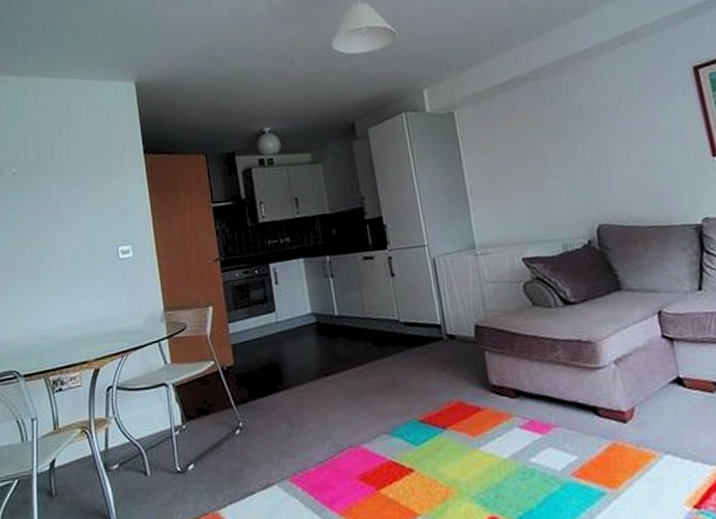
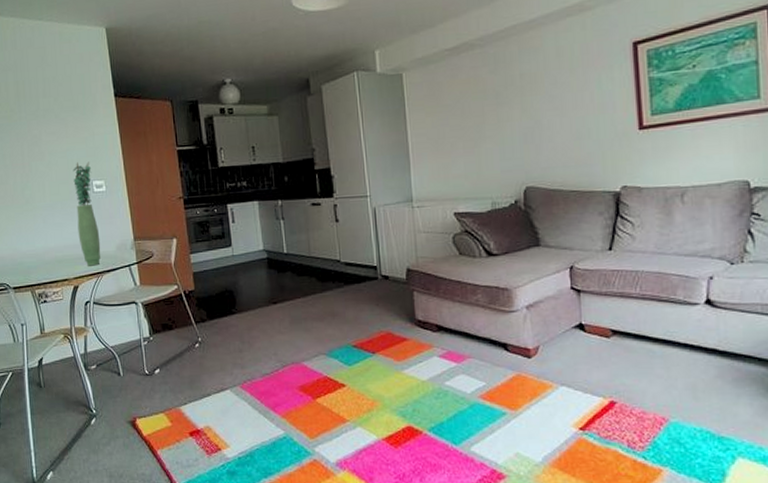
vase: none [96,225,127,345] -> present [73,161,101,266]

